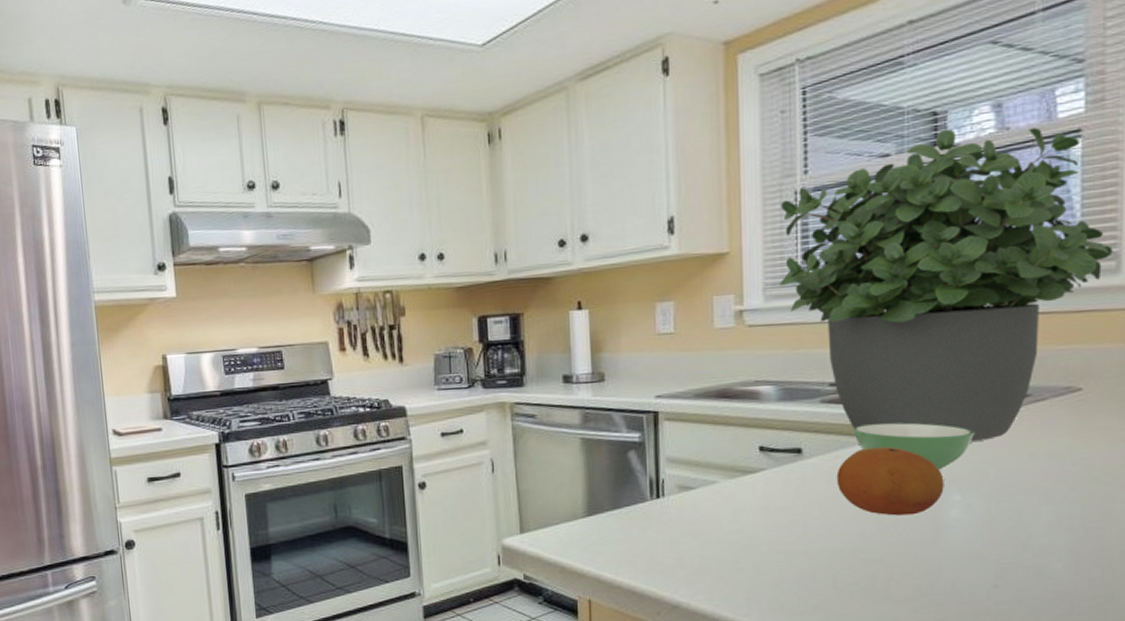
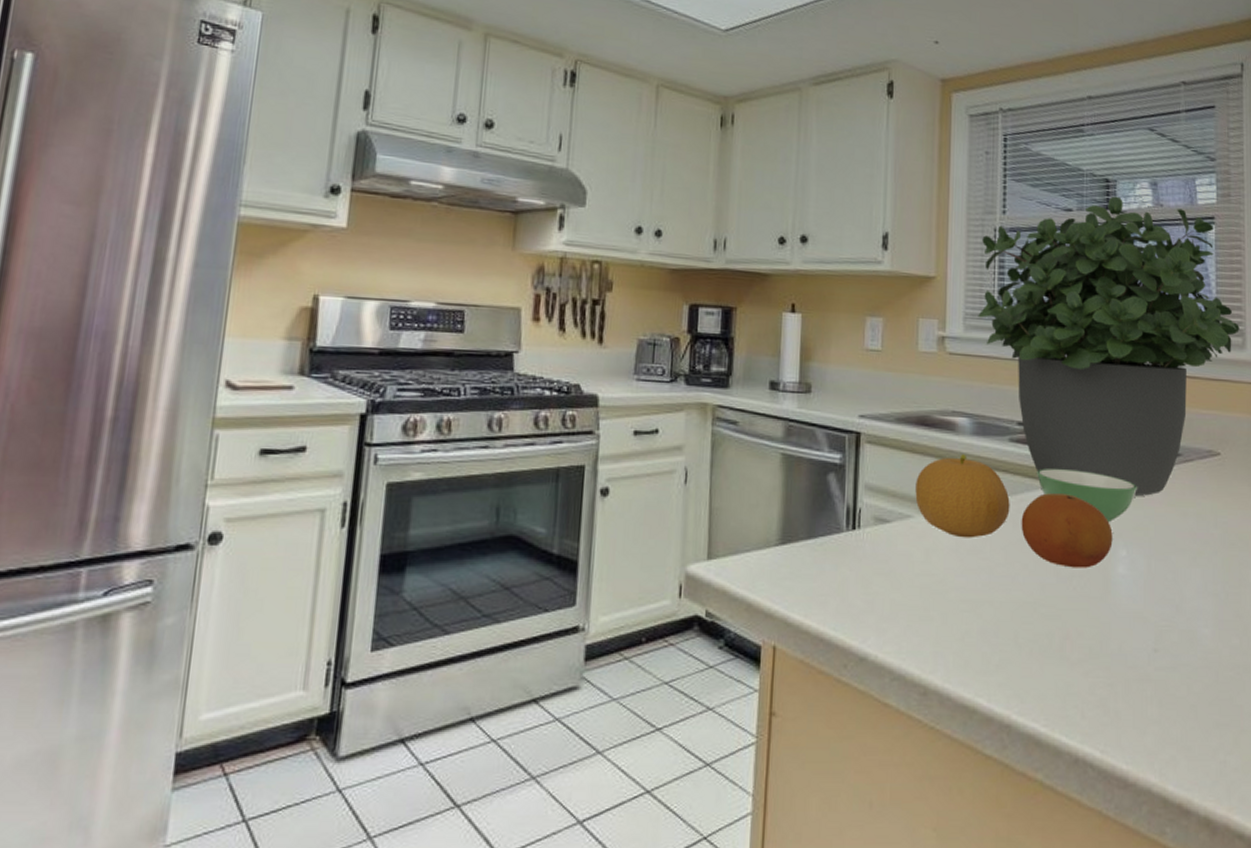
fruit: none [719,420,824,497] -> present [915,454,1010,538]

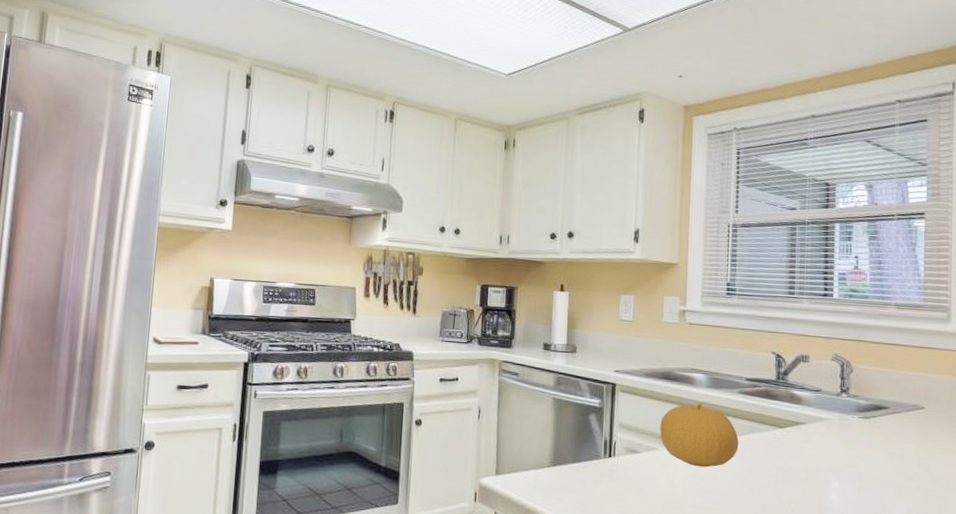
potted plant: present [978,196,1239,496] -> none [713,197,945,440]
fruit: present [1021,493,1113,568] -> none [748,435,827,495]
bowl: present [1035,468,1138,523] -> none [761,415,850,460]

